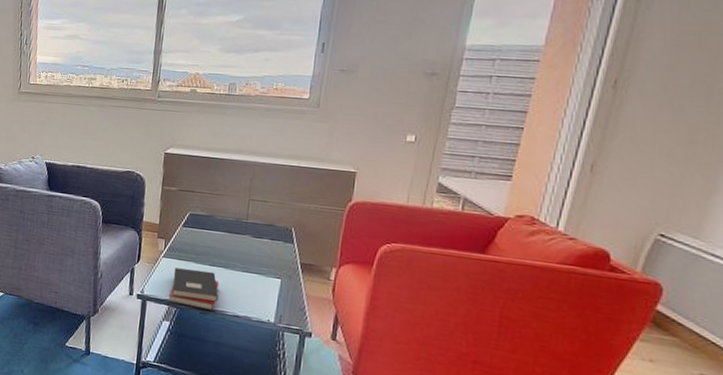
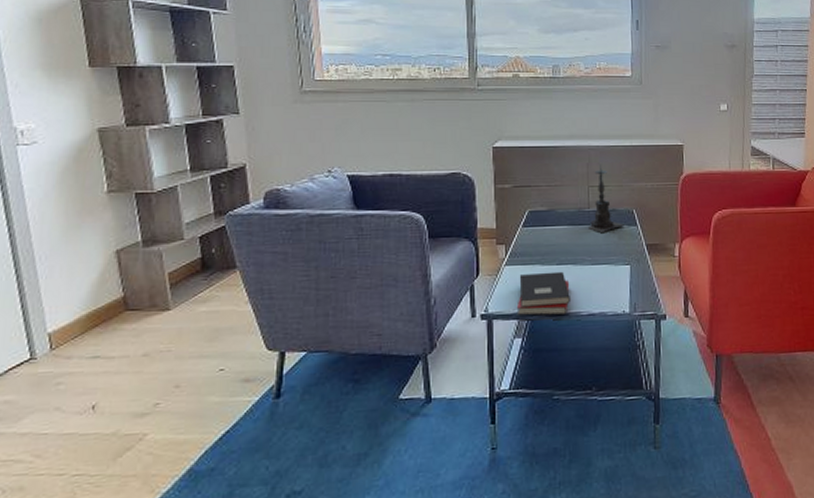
candle holder: none [244,180,281,245] -> present [589,164,624,232]

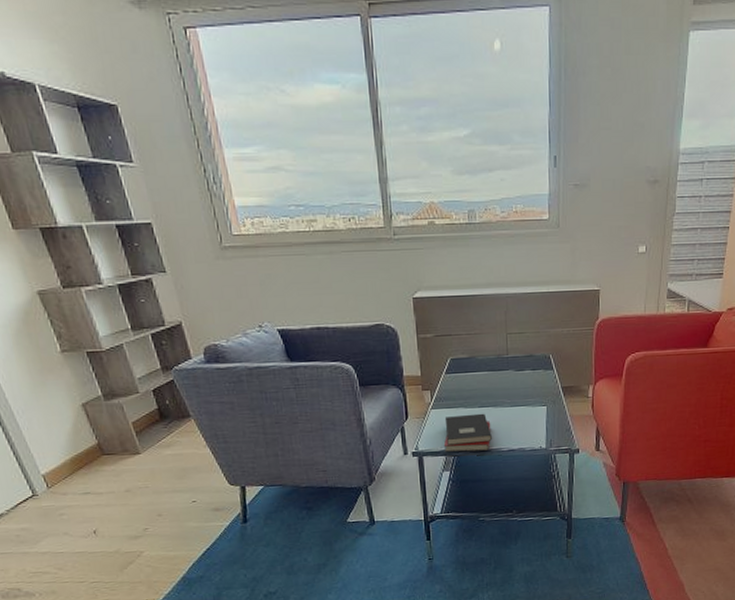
candle holder: present [589,164,624,232] -> none [508,311,541,377]

